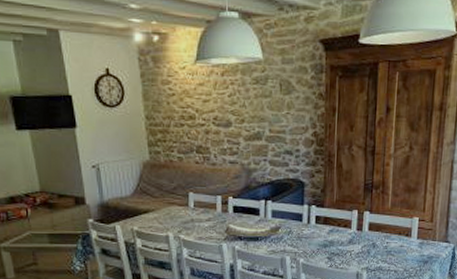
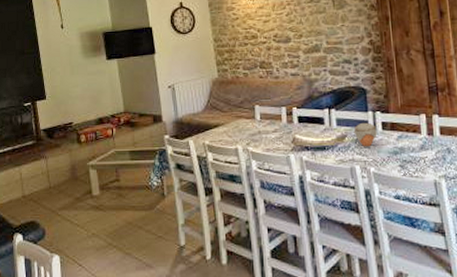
jar: none [287,215,310,239] -> present [353,122,377,147]

